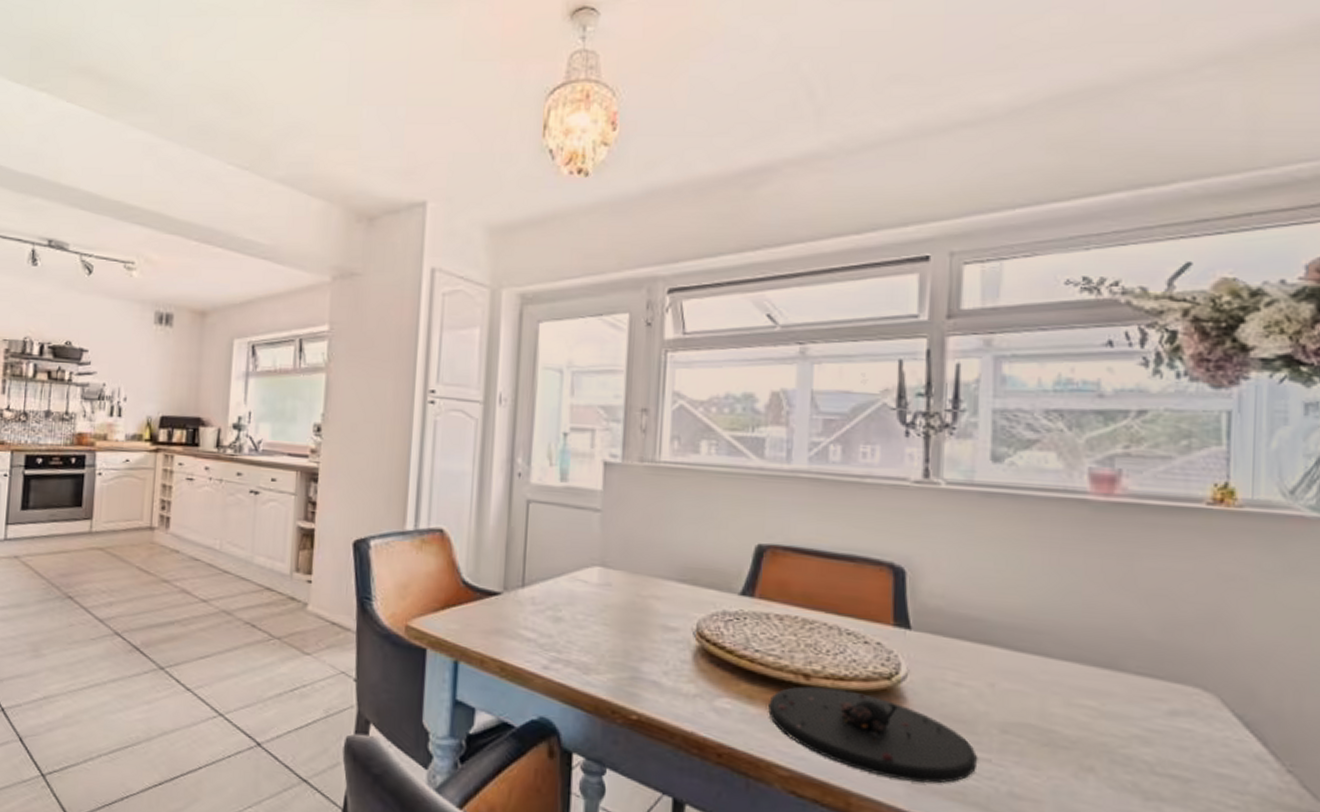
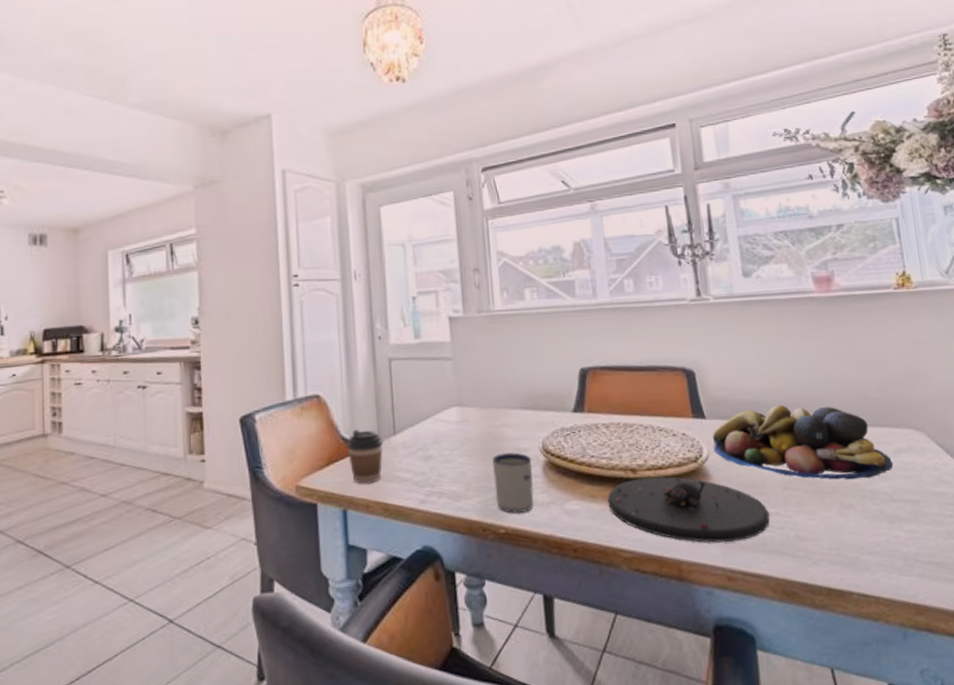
coffee cup: none [466,574,509,637] -> present [346,429,384,484]
mug: none [631,628,682,701] -> present [492,452,534,513]
fruit bowl: none [915,627,1164,740] -> present [712,404,894,480]

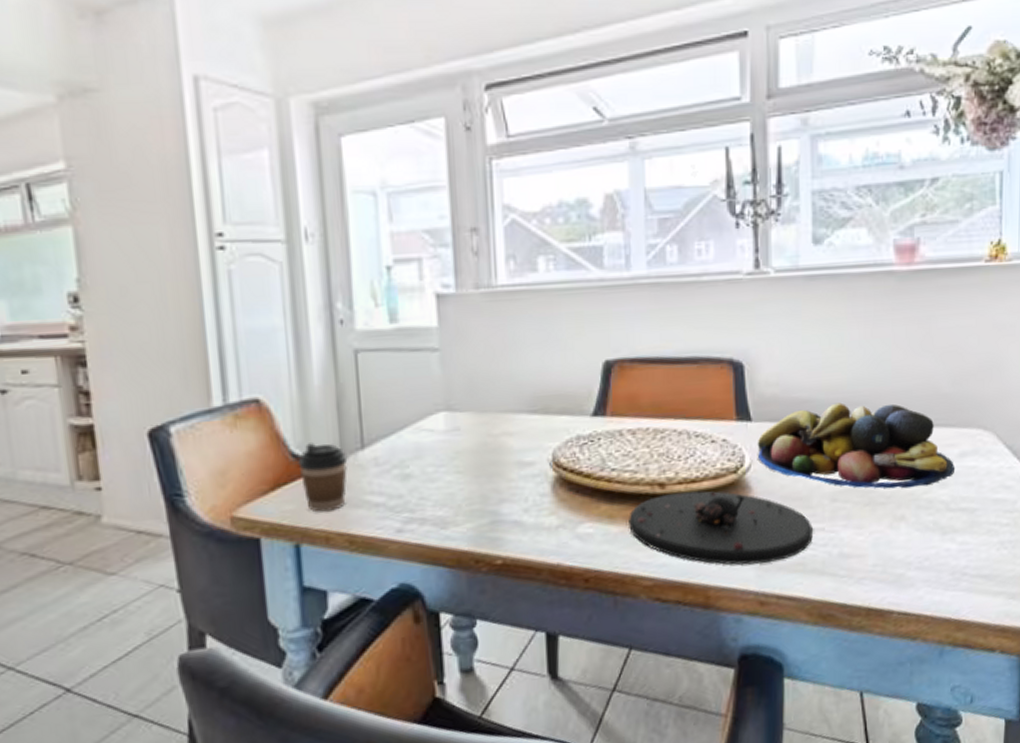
mug: present [492,452,534,513] -> none [488,467,540,541]

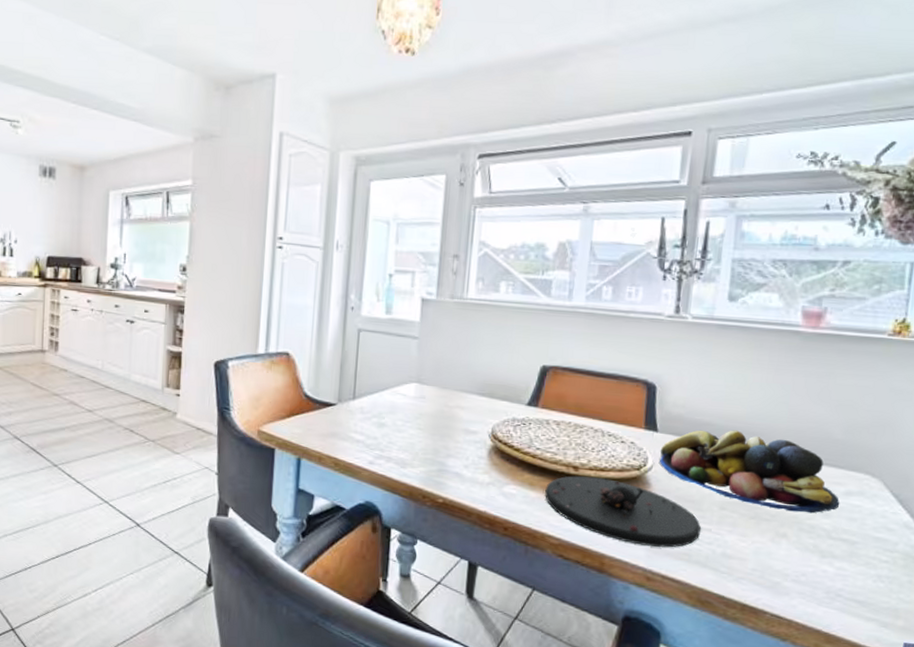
coffee cup: present [298,443,348,512] -> none [308,389,343,439]

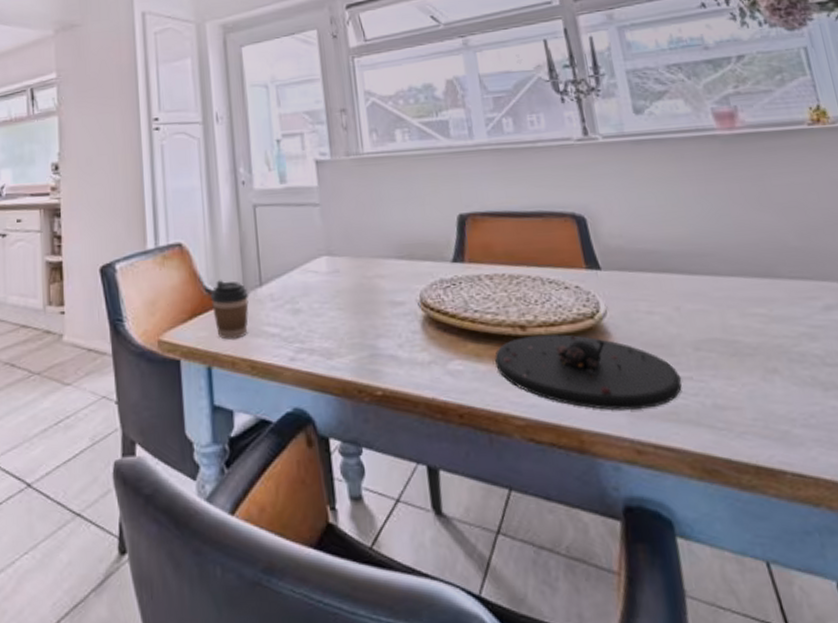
coffee cup: none [308,389,343,439] -> present [210,280,249,340]
fruit bowl: present [660,430,840,514] -> none [609,254,823,340]

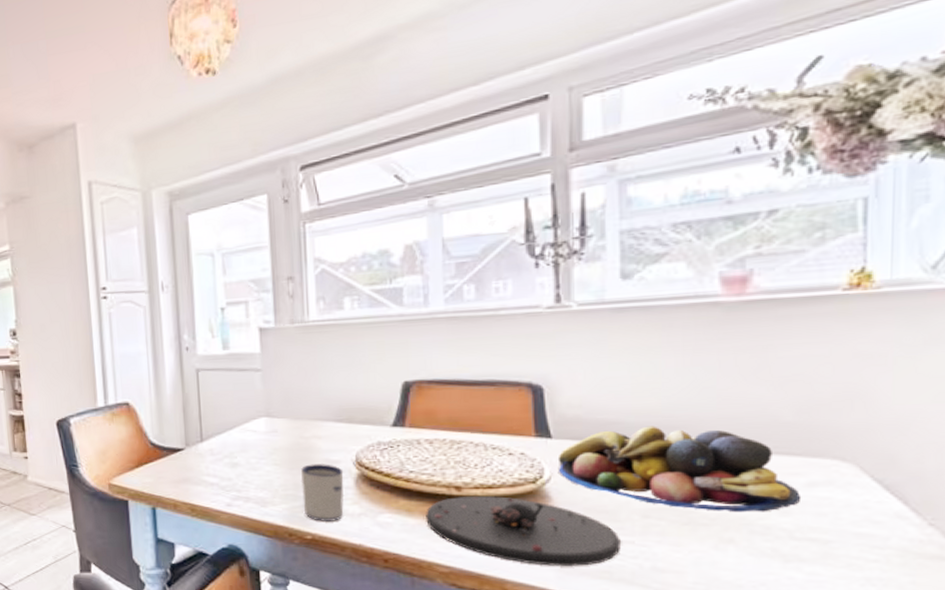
coffee cup: present [210,280,249,340] -> none [155,435,191,486]
mug: none [366,306,413,373] -> present [300,464,345,521]
fruit bowl: none [609,254,823,340] -> present [557,426,802,513]

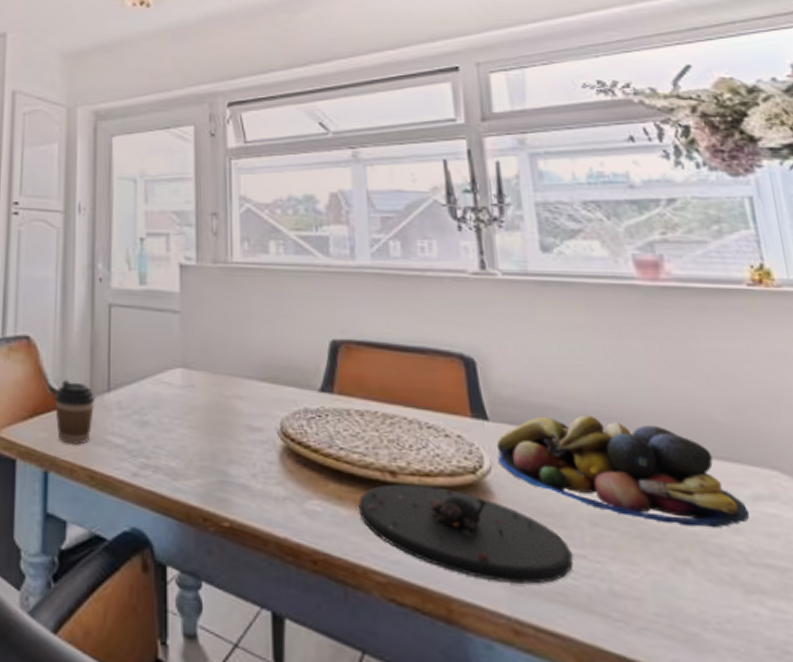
coffee cup: none [155,435,191,486] -> present [54,380,96,445]
mug: present [300,464,345,521] -> none [218,430,268,505]

